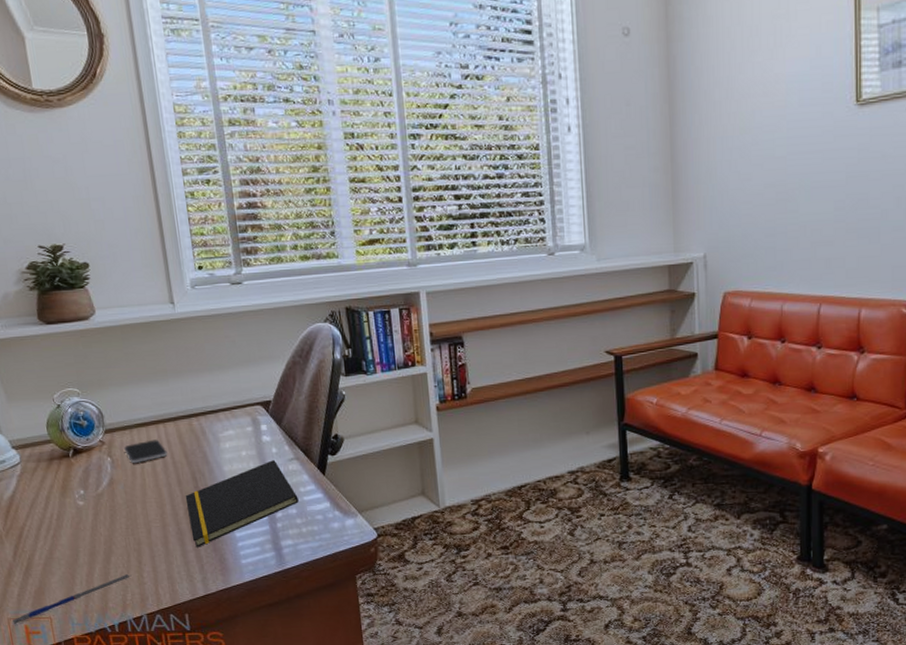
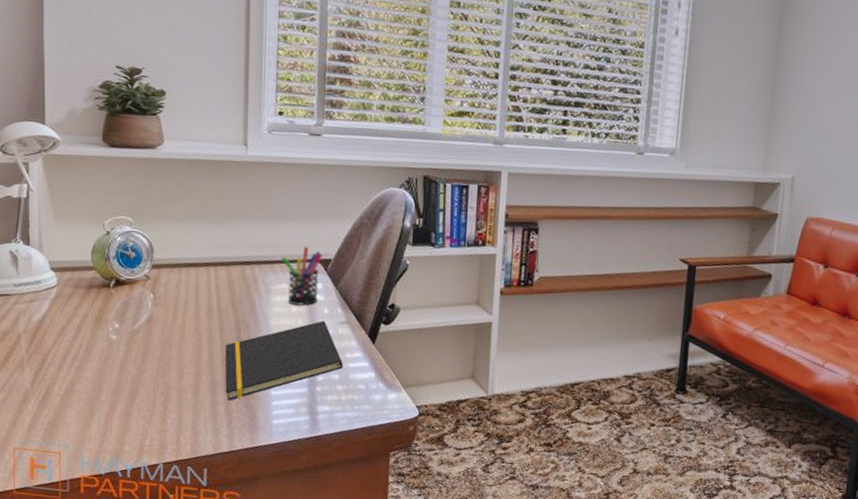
pen: present [12,574,132,625] -> none [19,418,154,456]
smartphone: present [124,439,168,464] -> none [169,282,214,304]
pen holder: none [224,391,265,449] -> present [282,246,322,306]

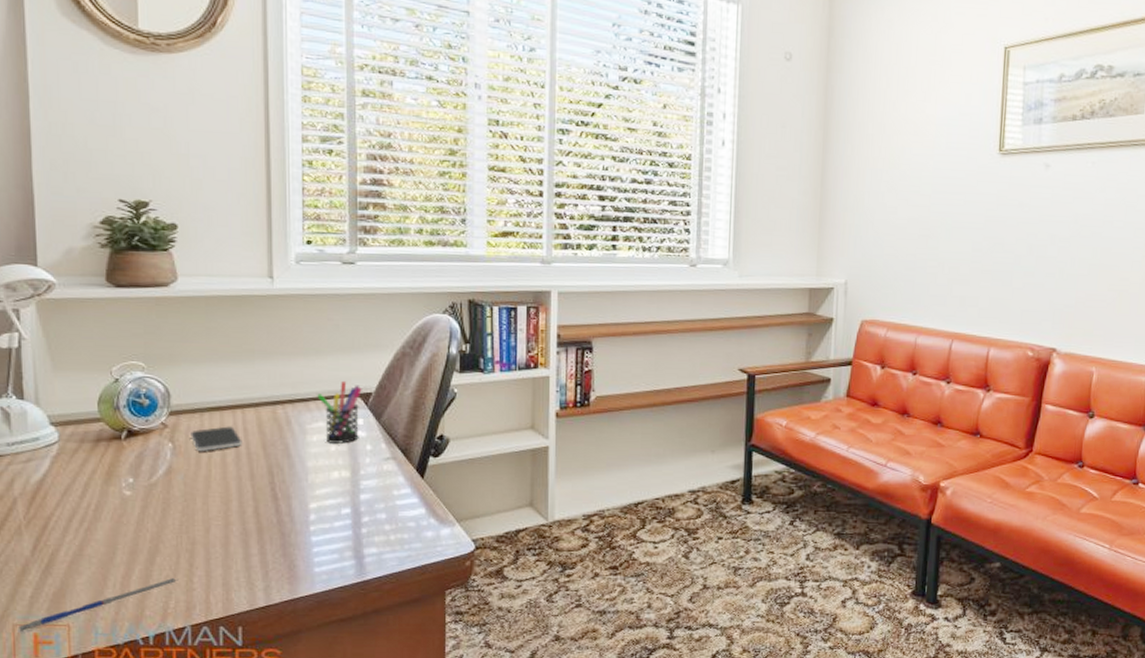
pen: none [19,418,154,456] -> present [19,578,179,633]
smartphone: none [169,282,214,304] -> present [191,426,242,452]
notepad: present [225,321,343,401] -> none [257,458,390,551]

